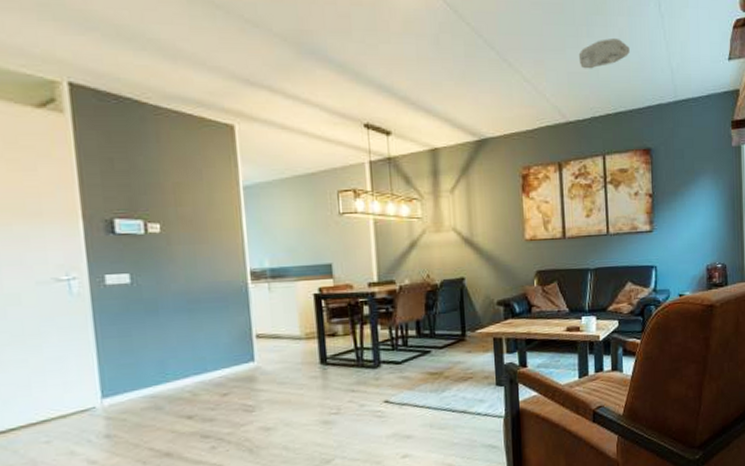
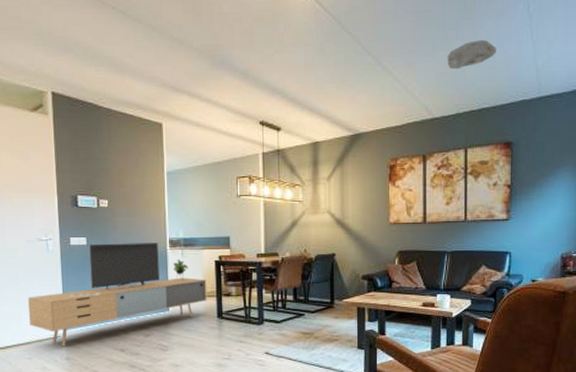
media console: none [40,276,306,421] -> present [27,243,207,347]

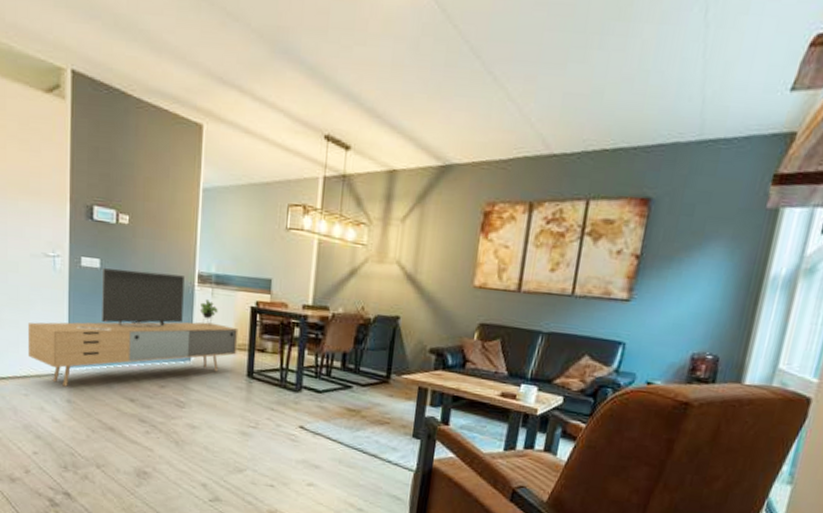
mineral sample: present [447,39,496,69] -> none [581,51,652,91]

